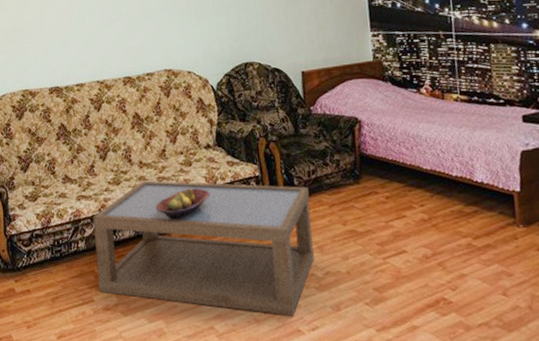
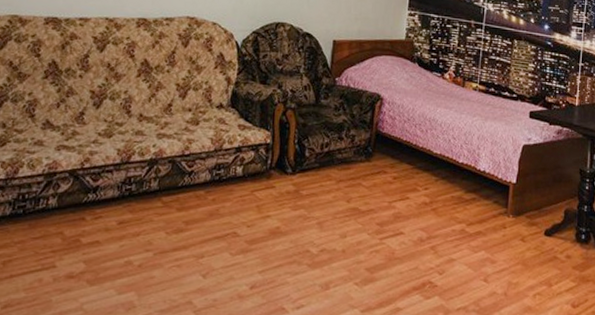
coffee table: present [93,180,314,316] -> none [64,136,319,293]
fruit bowl: present [155,188,210,220] -> none [148,149,214,182]

